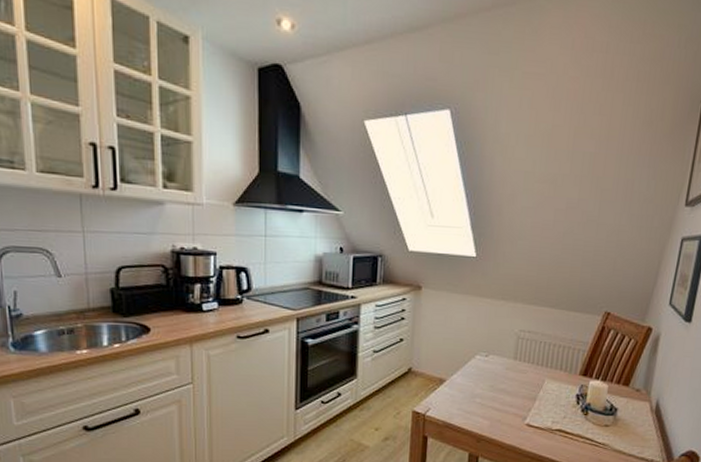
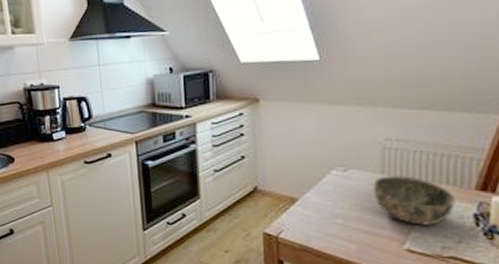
bowl: none [506,362,565,404] -> present [373,176,455,226]

